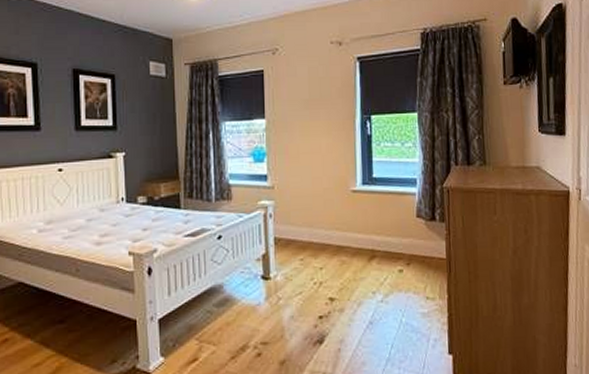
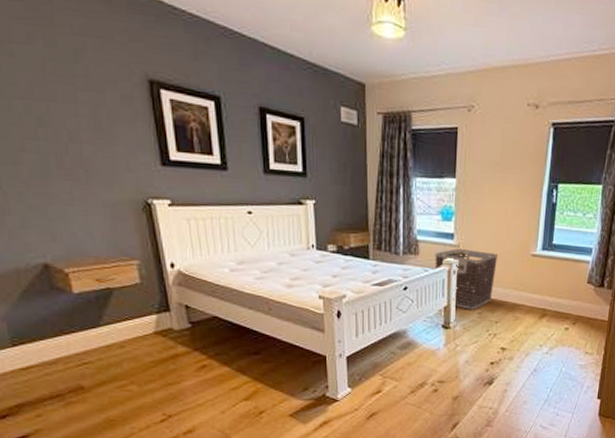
clothes hamper: none [249,189,316,256] -> present [435,248,499,310]

